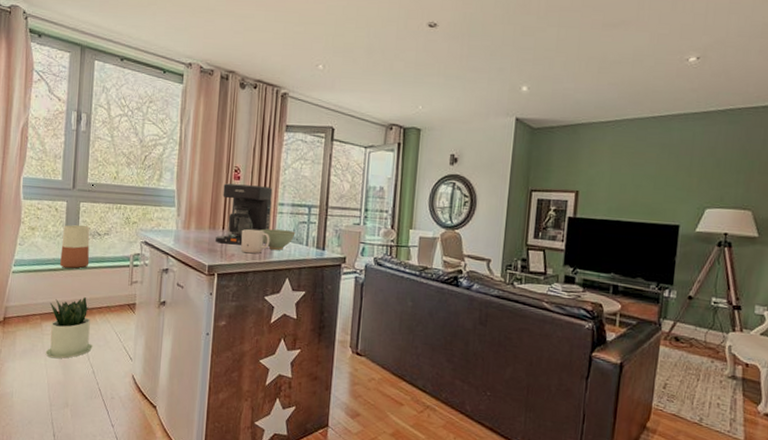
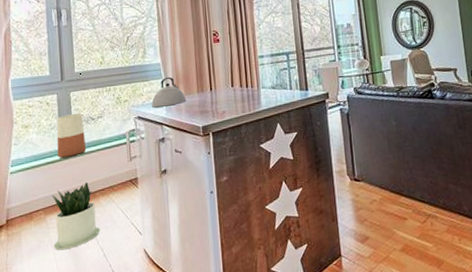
kettle: none [160,206,197,238] -> present [152,76,187,108]
coffee maker: present [216,183,273,245] -> none [205,43,254,104]
mug: present [240,228,270,254] -> none [228,83,257,108]
bowl: present [260,228,296,250] -> none [245,78,279,100]

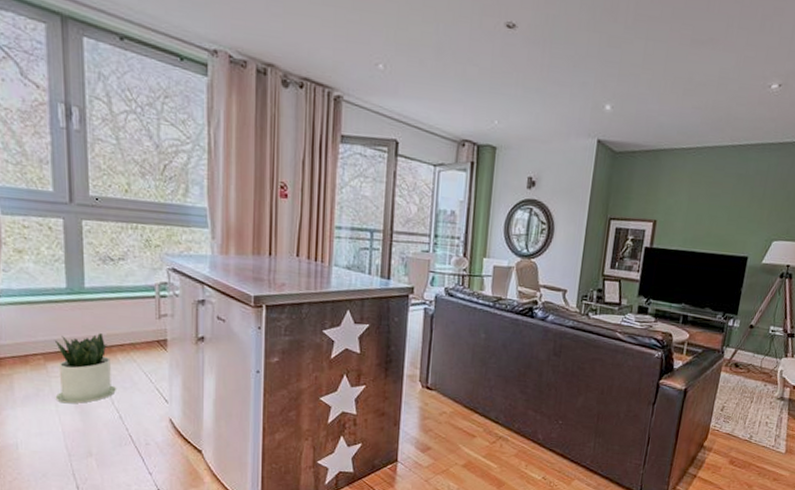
vase: present [56,113,87,159] -> none [62,247,102,300]
kettle: present [152,76,187,108] -> none [192,227,237,264]

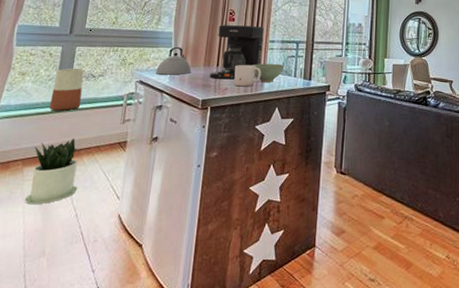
vase: none [62,247,102,300] -> present [49,68,84,111]
kettle: none [192,227,237,264] -> present [156,46,192,75]
coffee maker: none [261,201,328,274] -> present [210,25,264,80]
mug: none [291,255,327,283] -> present [234,64,262,87]
bowl: none [314,255,356,280] -> present [252,63,285,82]

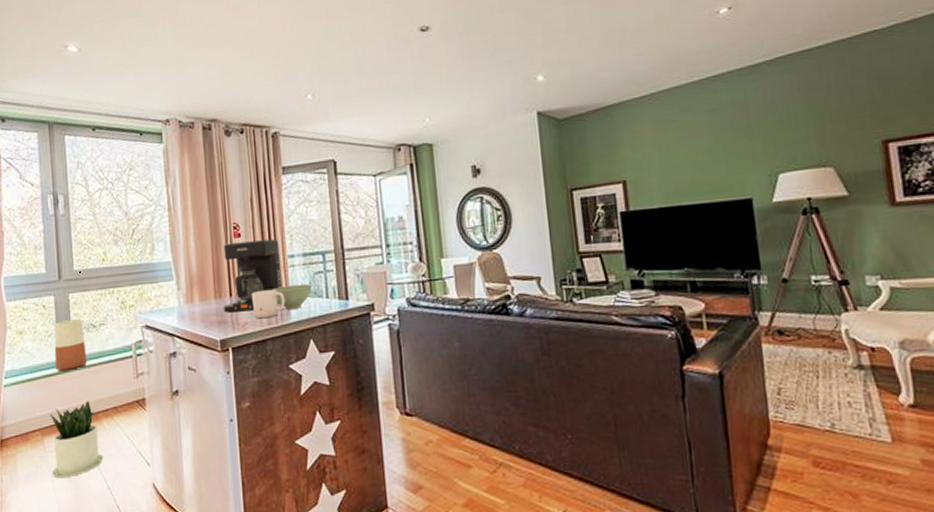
kettle: present [156,46,192,75] -> none [161,278,202,315]

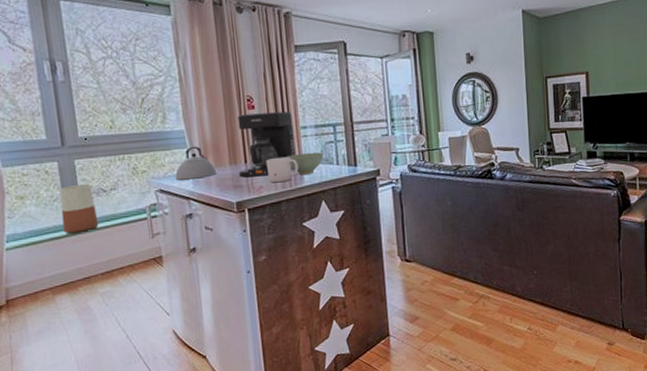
planter: present [49,401,104,479] -> none [59,260,122,332]
kettle: none [161,278,202,315] -> present [175,146,217,180]

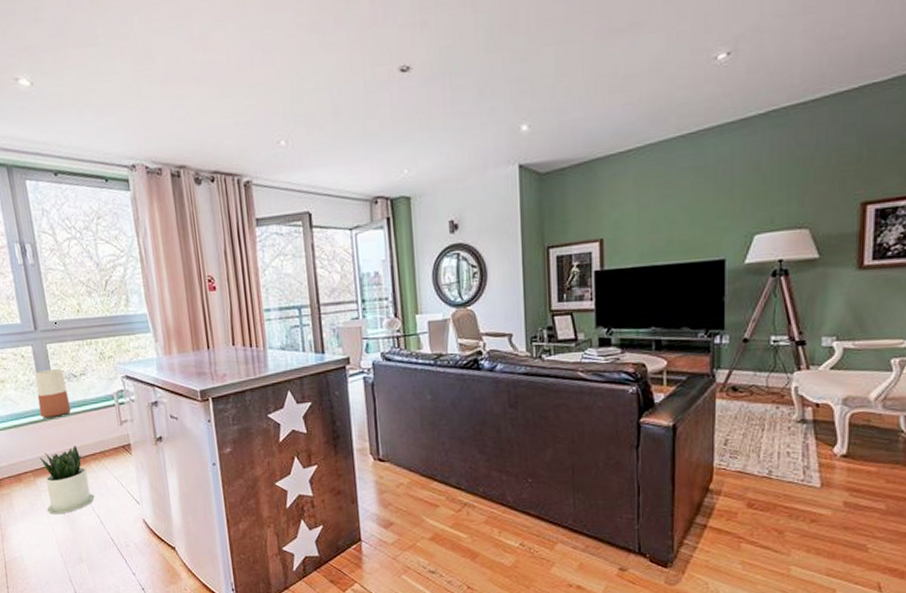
planter: none [59,260,122,332] -> present [39,446,96,515]
kettle: present [175,146,217,180] -> none [140,330,180,366]
coffee maker: present [237,111,296,178] -> none [199,293,259,365]
mug: present [265,156,299,183] -> none [228,342,263,371]
bowl: present [285,152,324,175] -> none [248,338,289,362]

